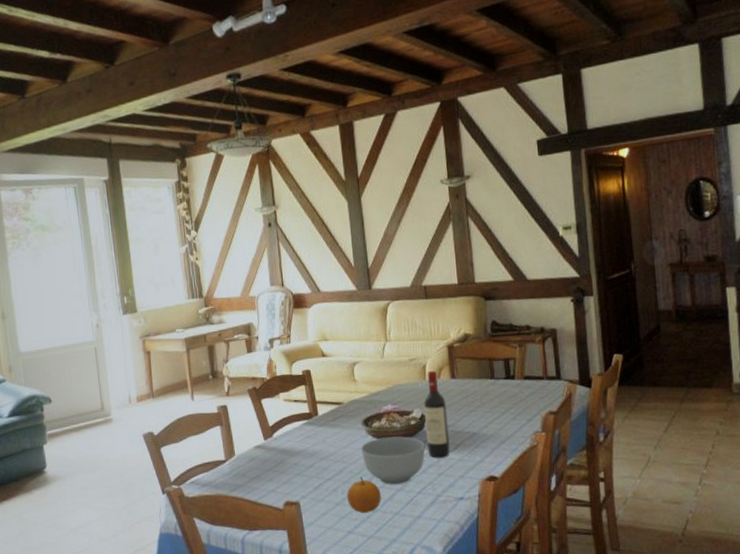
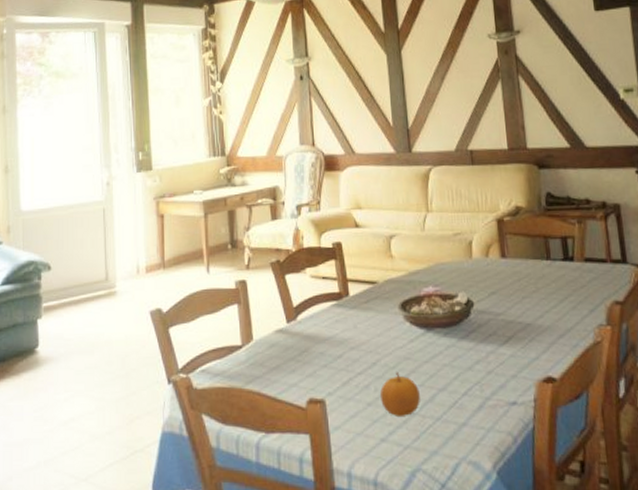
bowl: present [360,436,426,485] -> none [396,324,472,383]
wine bottle: present [423,370,450,458] -> none [469,247,501,352]

